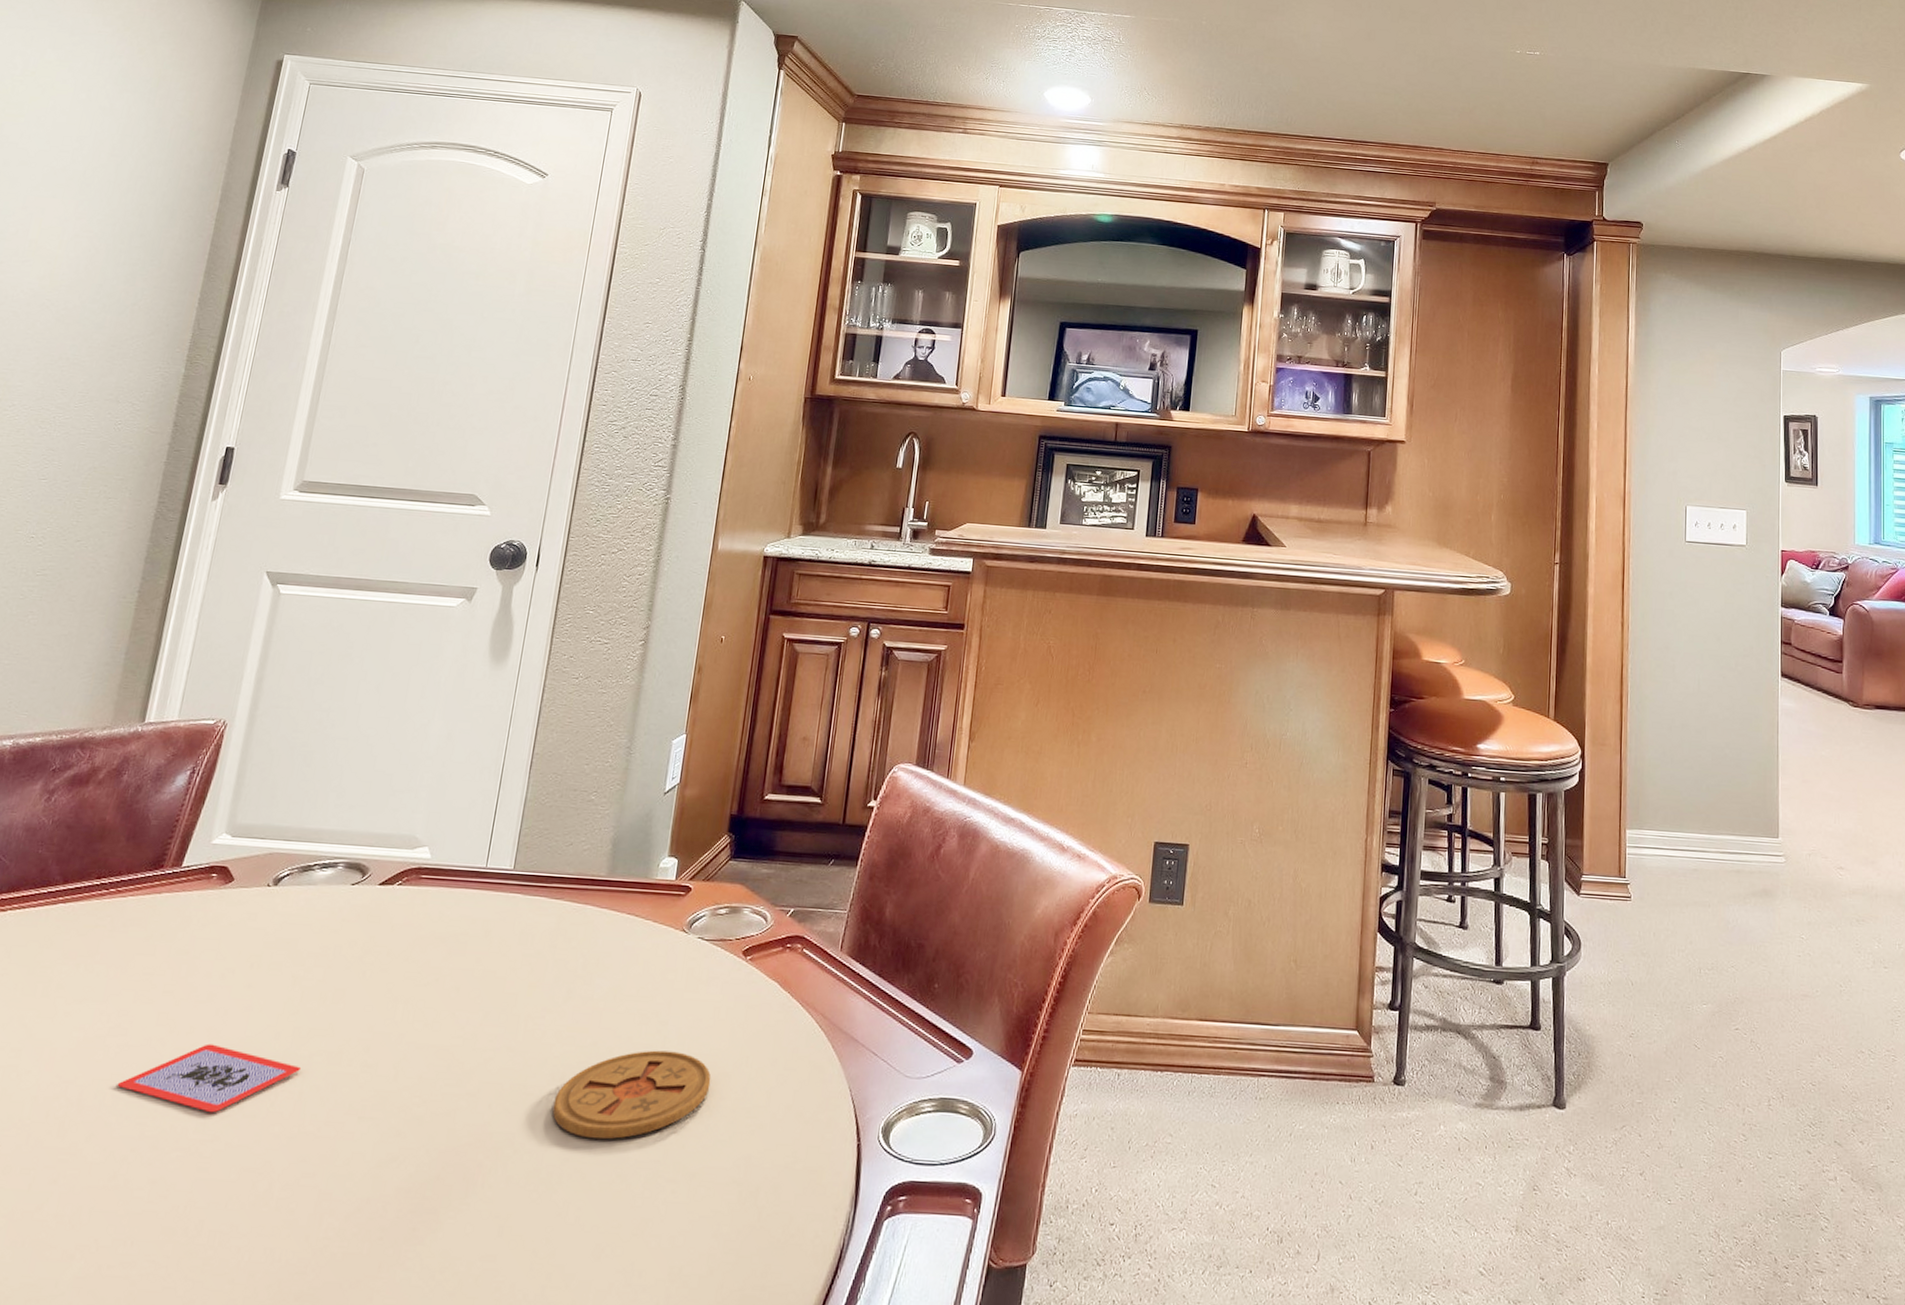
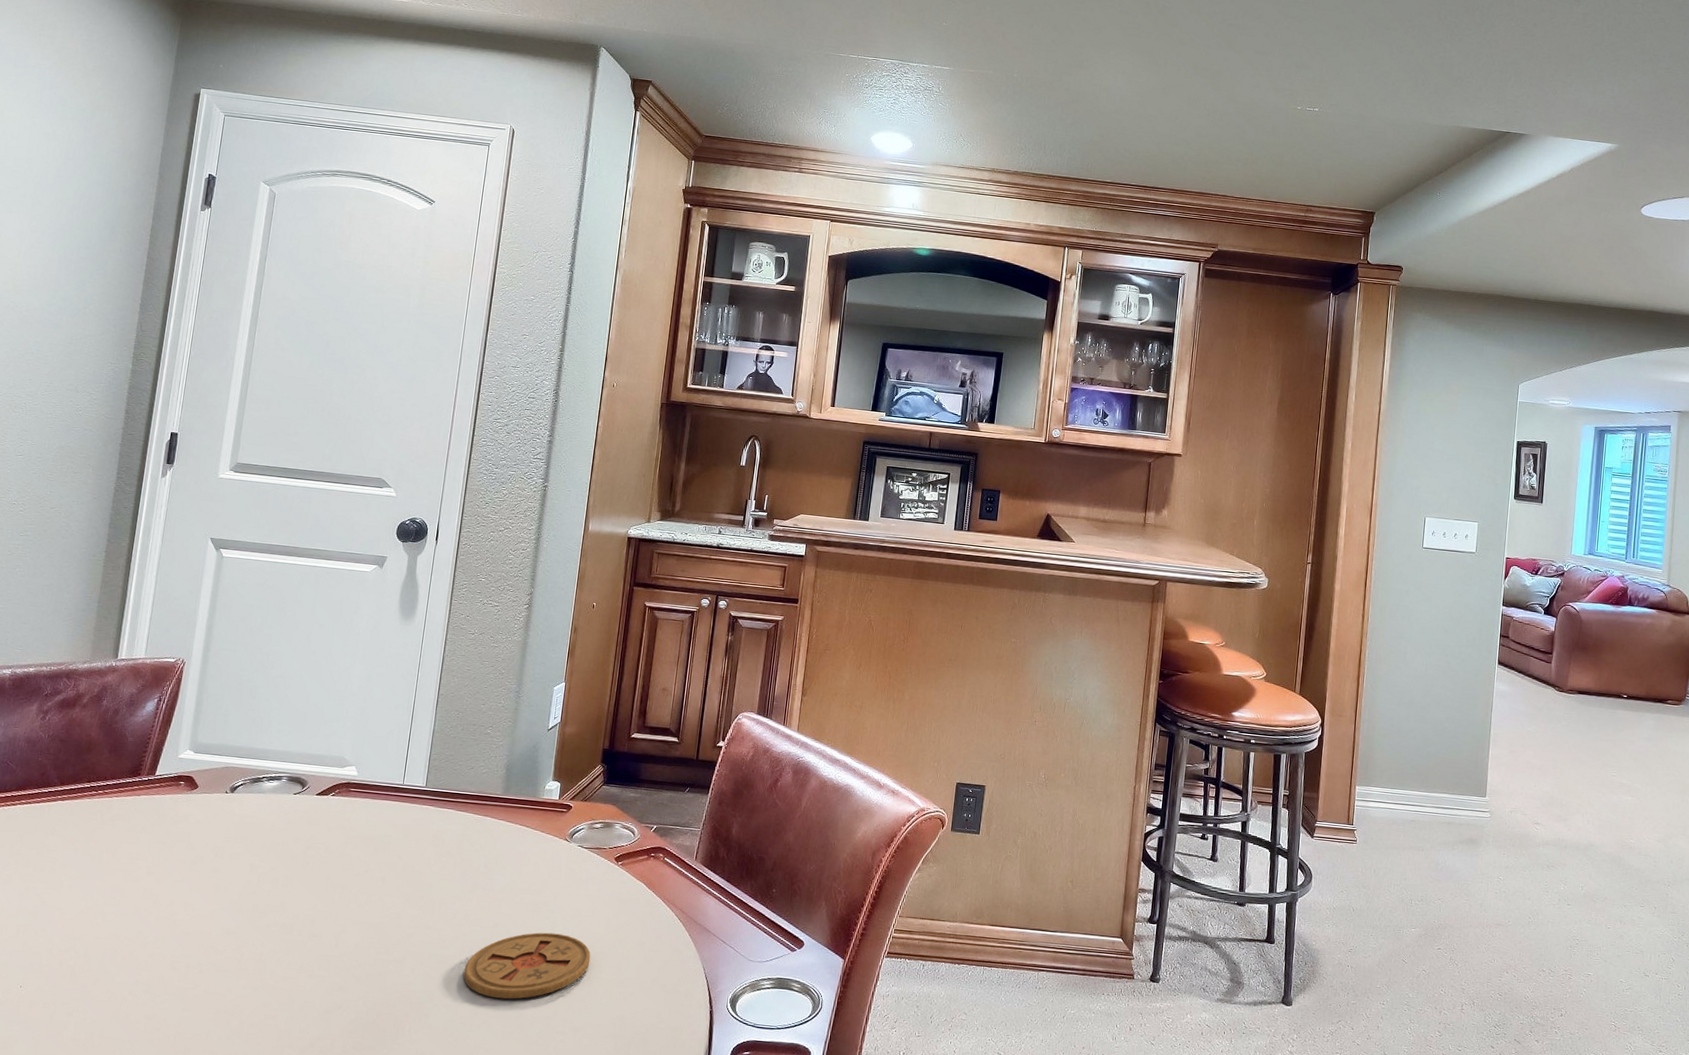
playing card: present [117,1043,302,1112] -> none [114,914,261,966]

